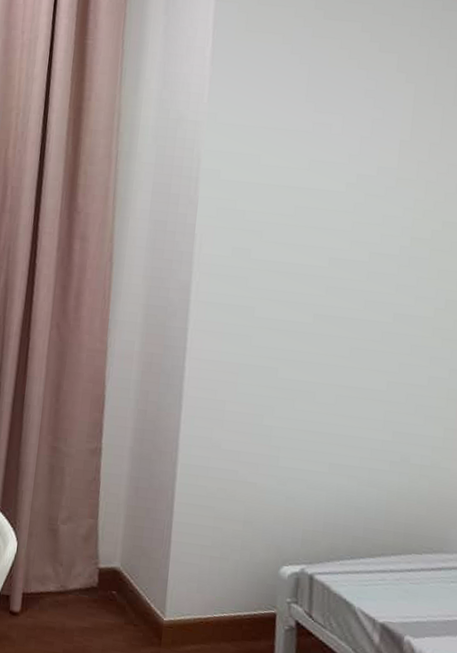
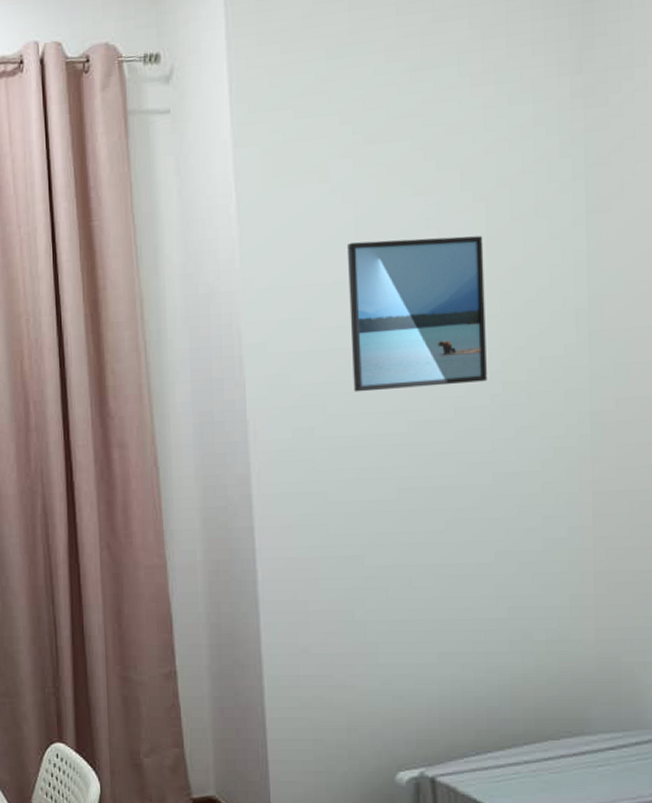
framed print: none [288,98,410,234] -> present [346,236,487,392]

